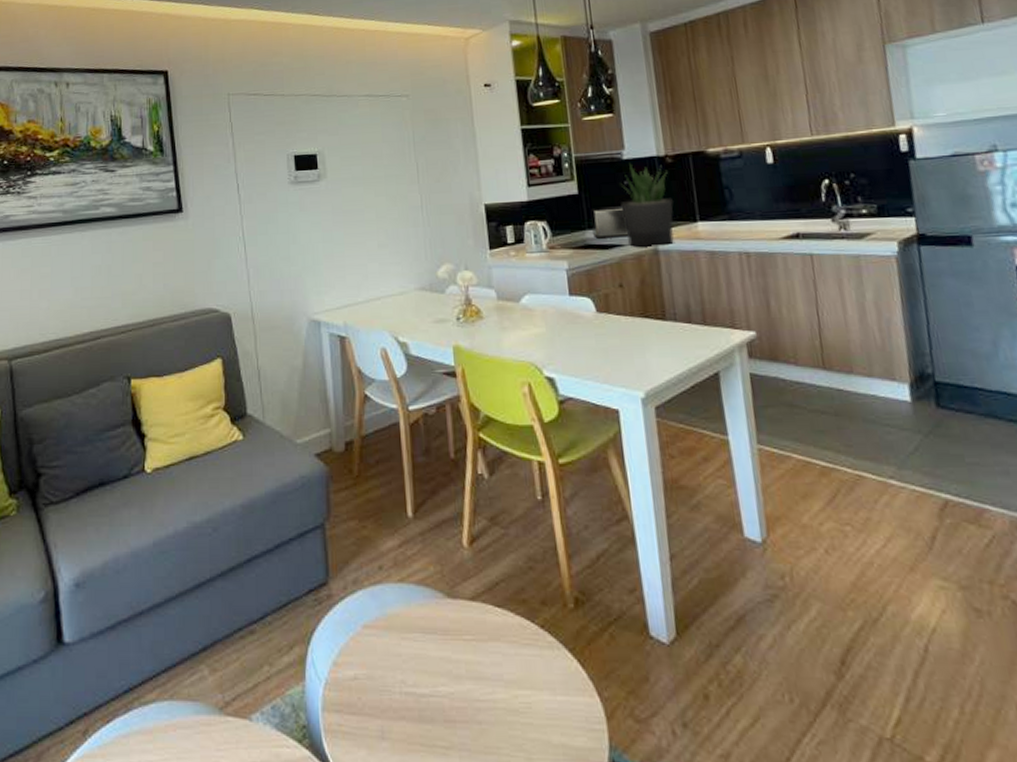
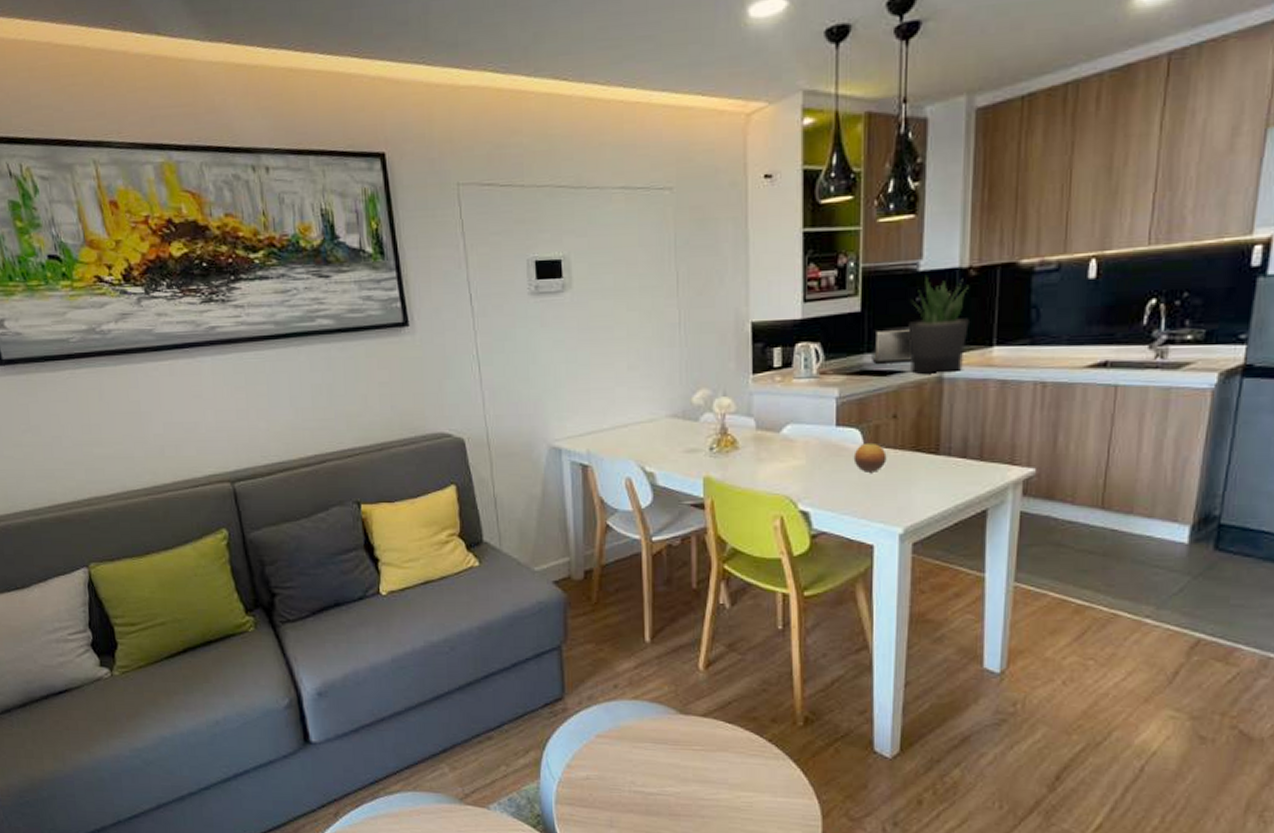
fruit: none [588,310,620,338] -> present [853,442,887,472]

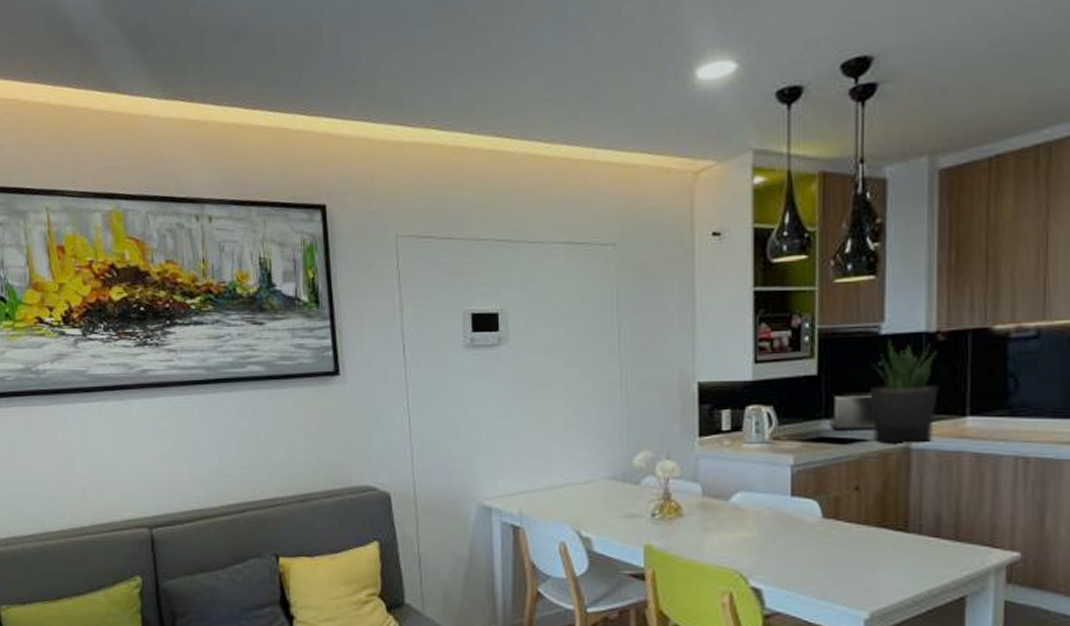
fruit: present [853,442,887,472] -> none [811,515,849,549]

